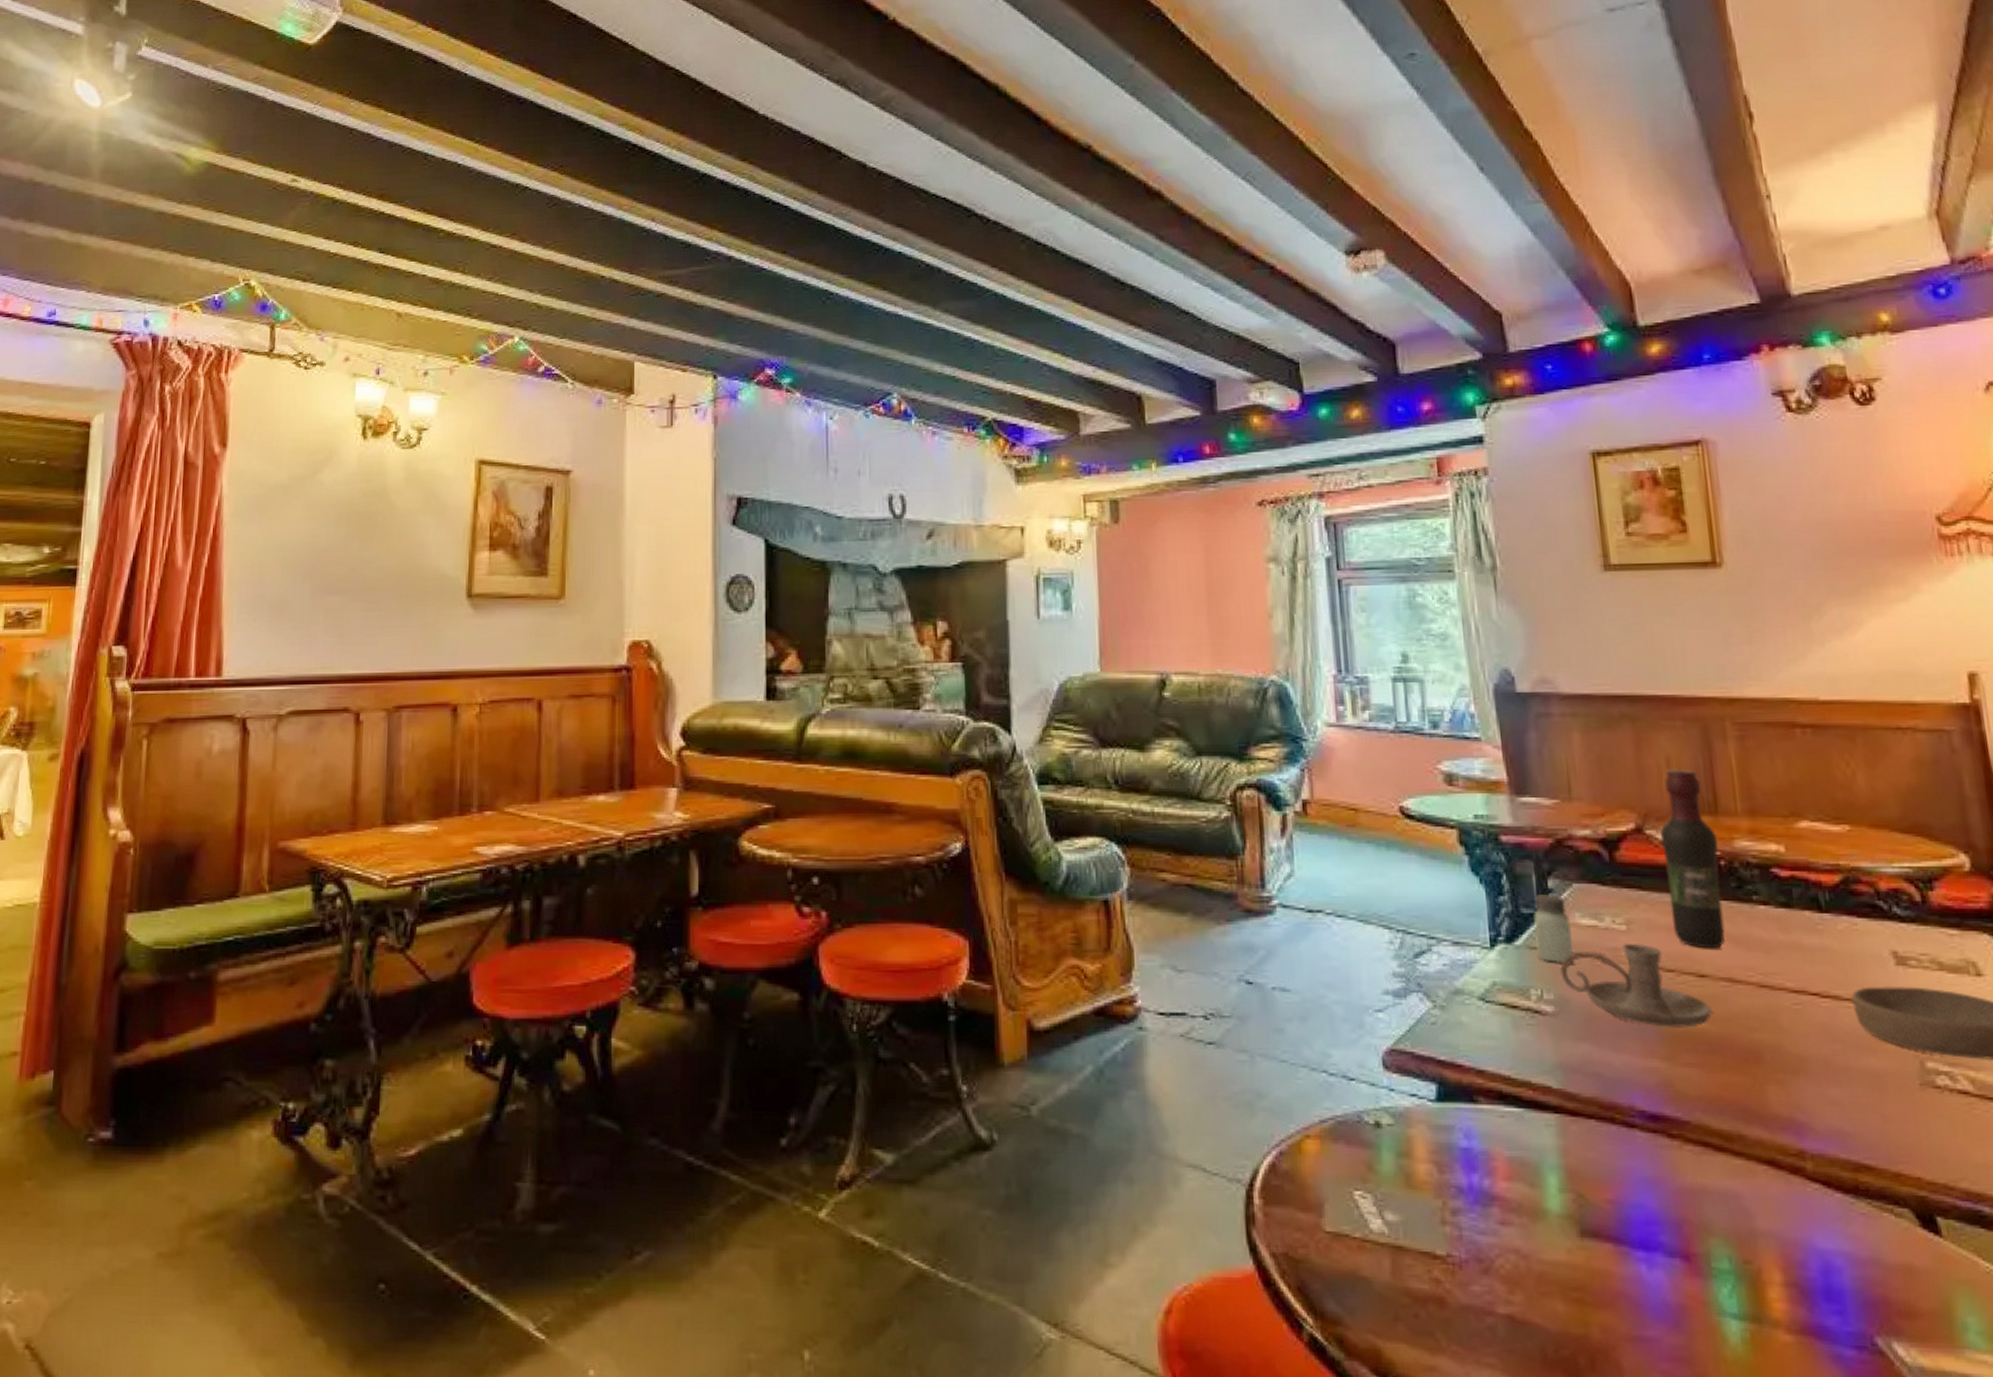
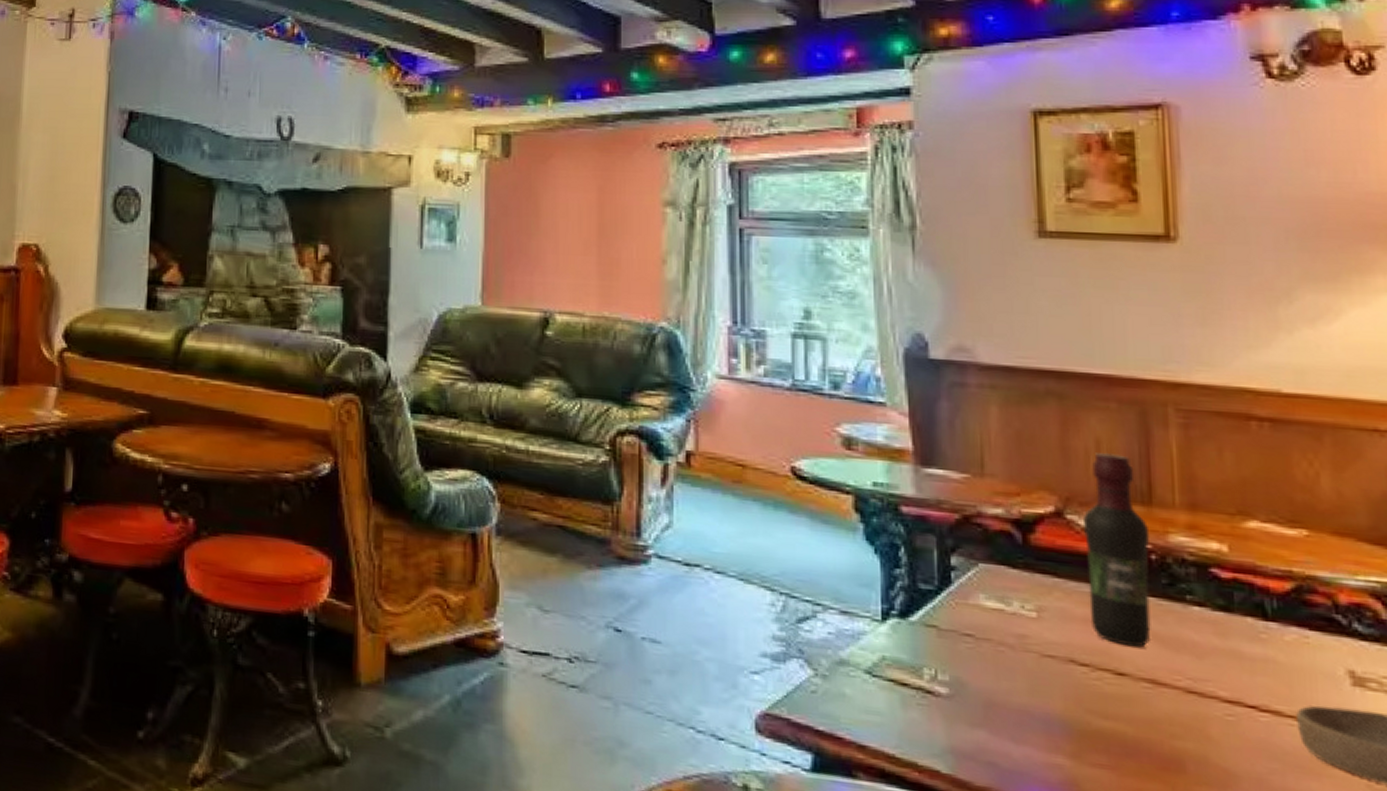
saltshaker: present [1533,895,1574,964] -> none [932,571,974,647]
candle holder: present [1560,944,1712,1028] -> none [958,632,1129,728]

